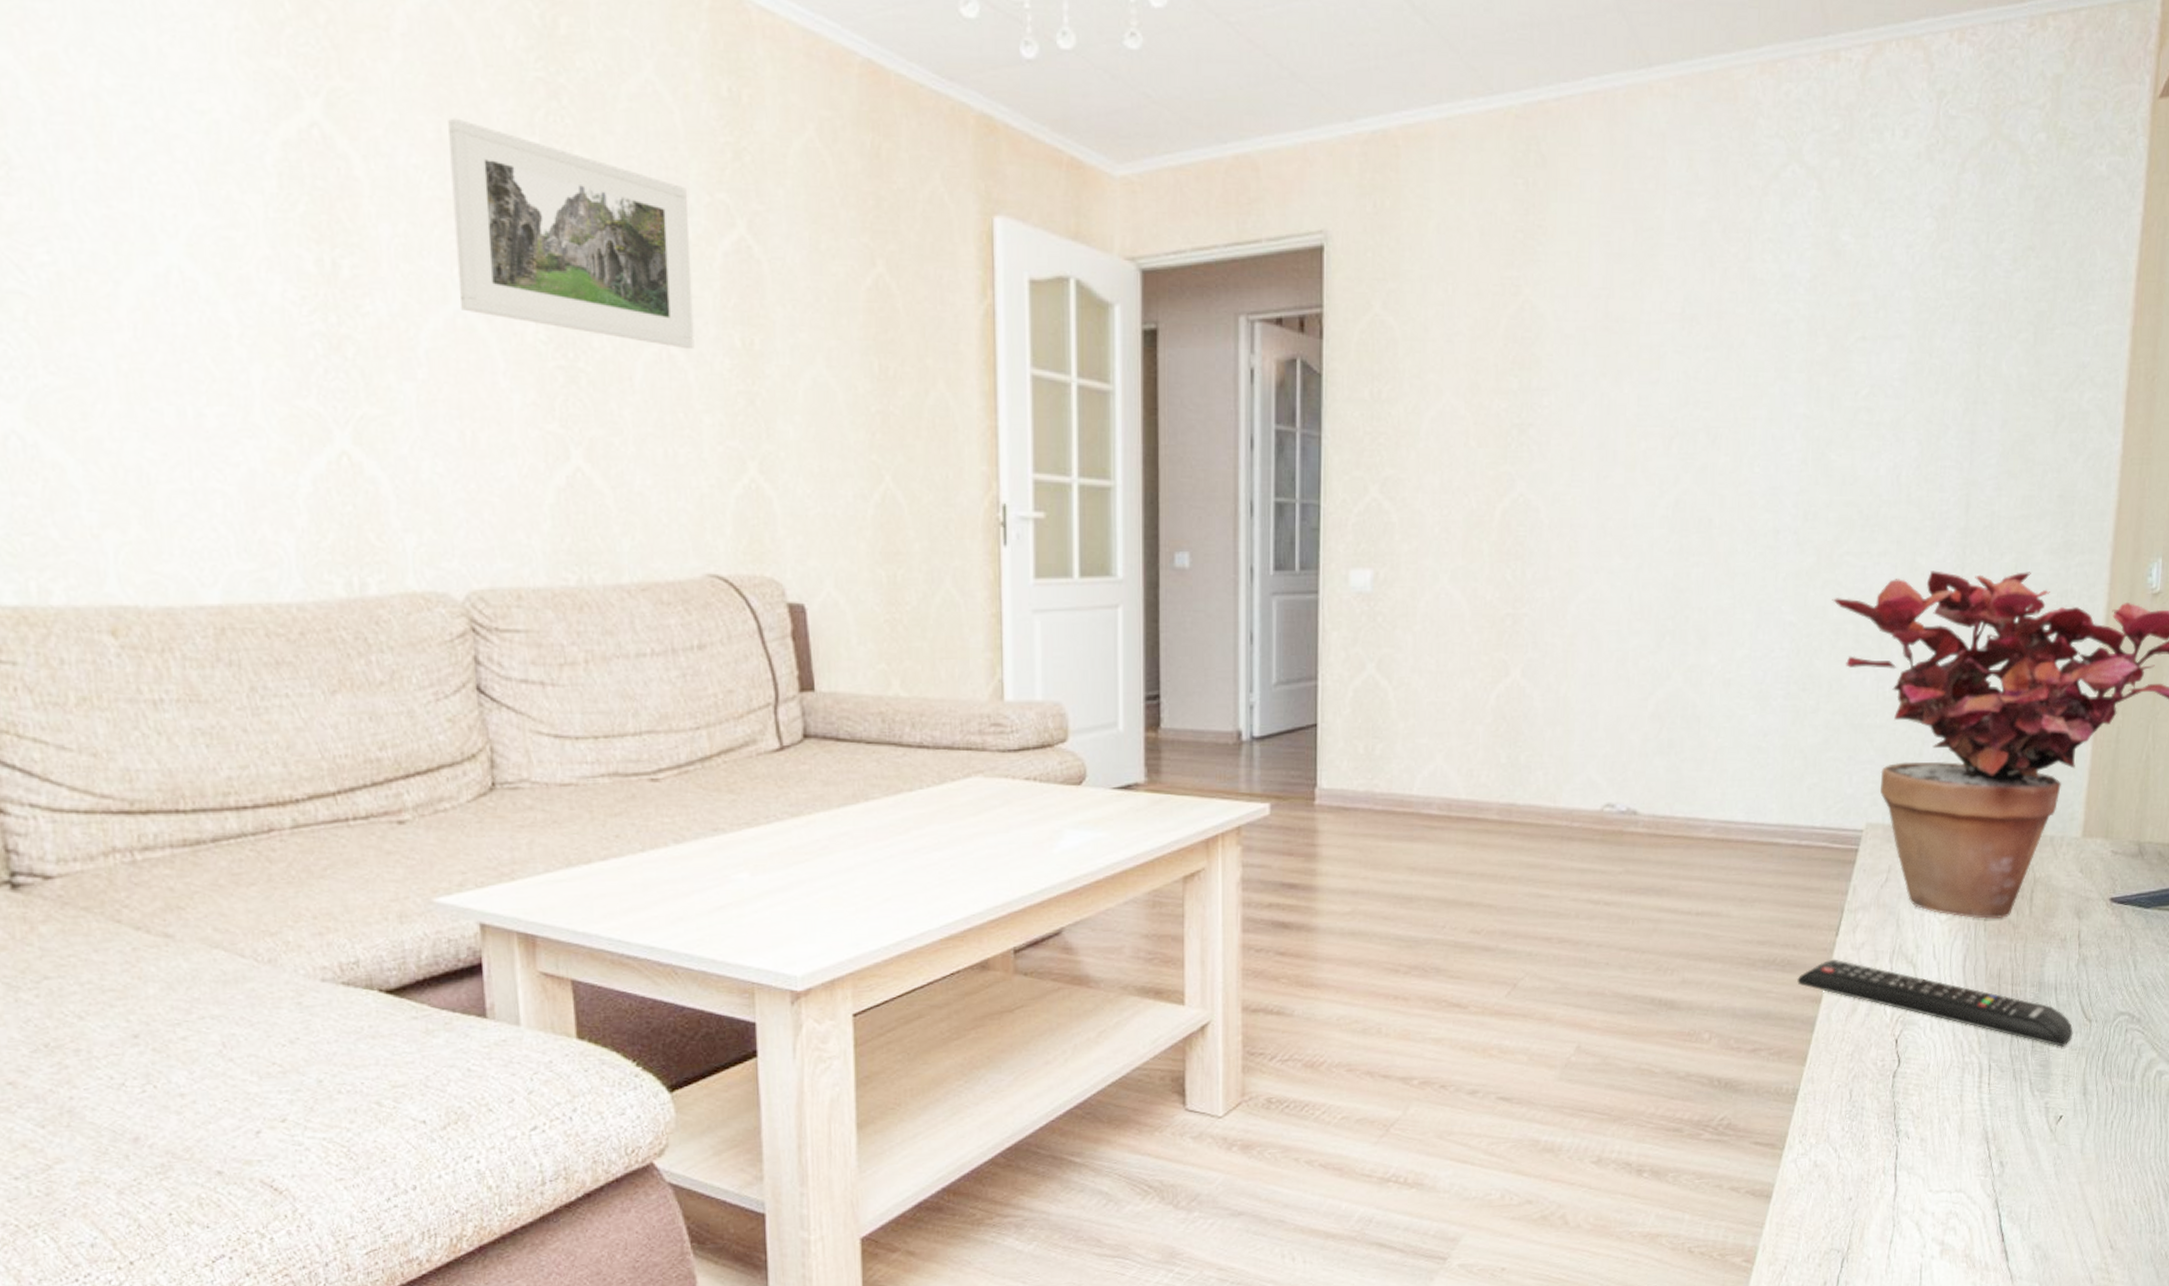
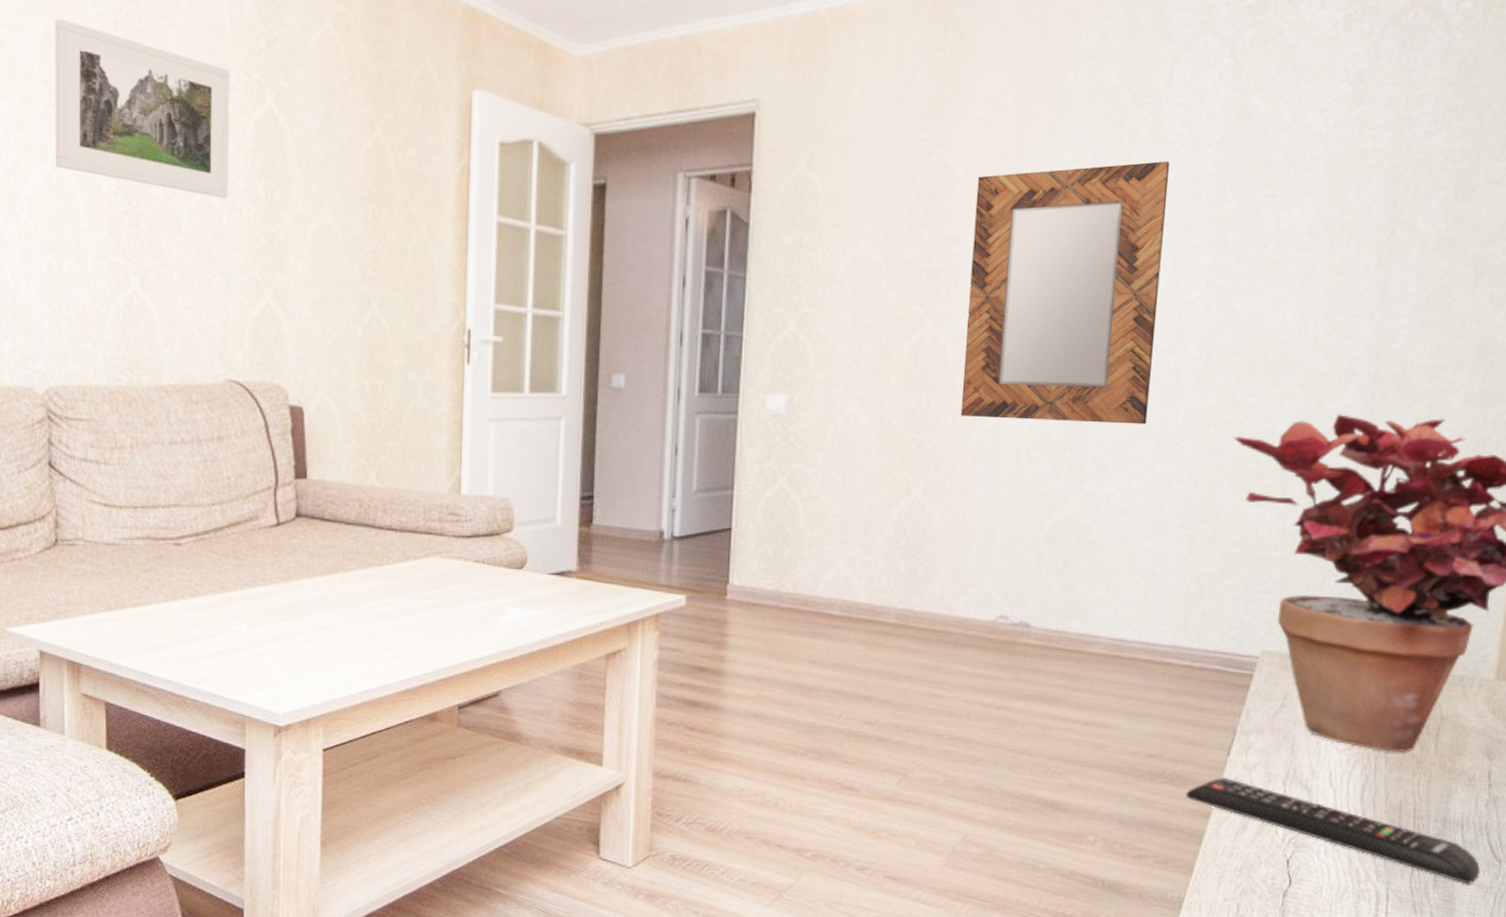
home mirror: none [1558,301,1762,589] -> present [960,160,1170,425]

